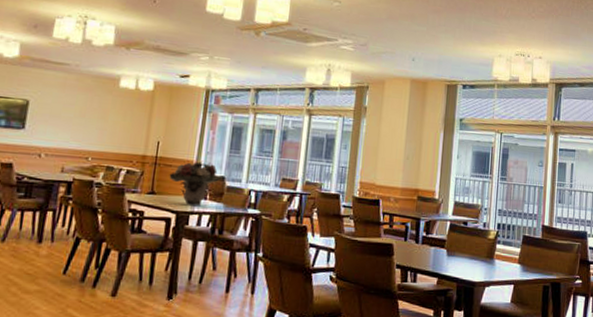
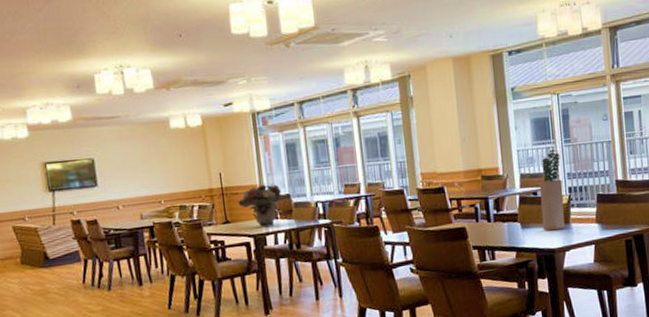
vase: none [467,181,495,264] -> present [539,146,565,231]

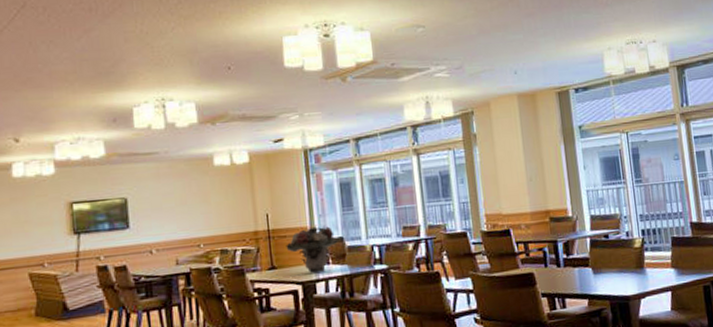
vase: present [539,146,565,231] -> none [611,187,639,277]

